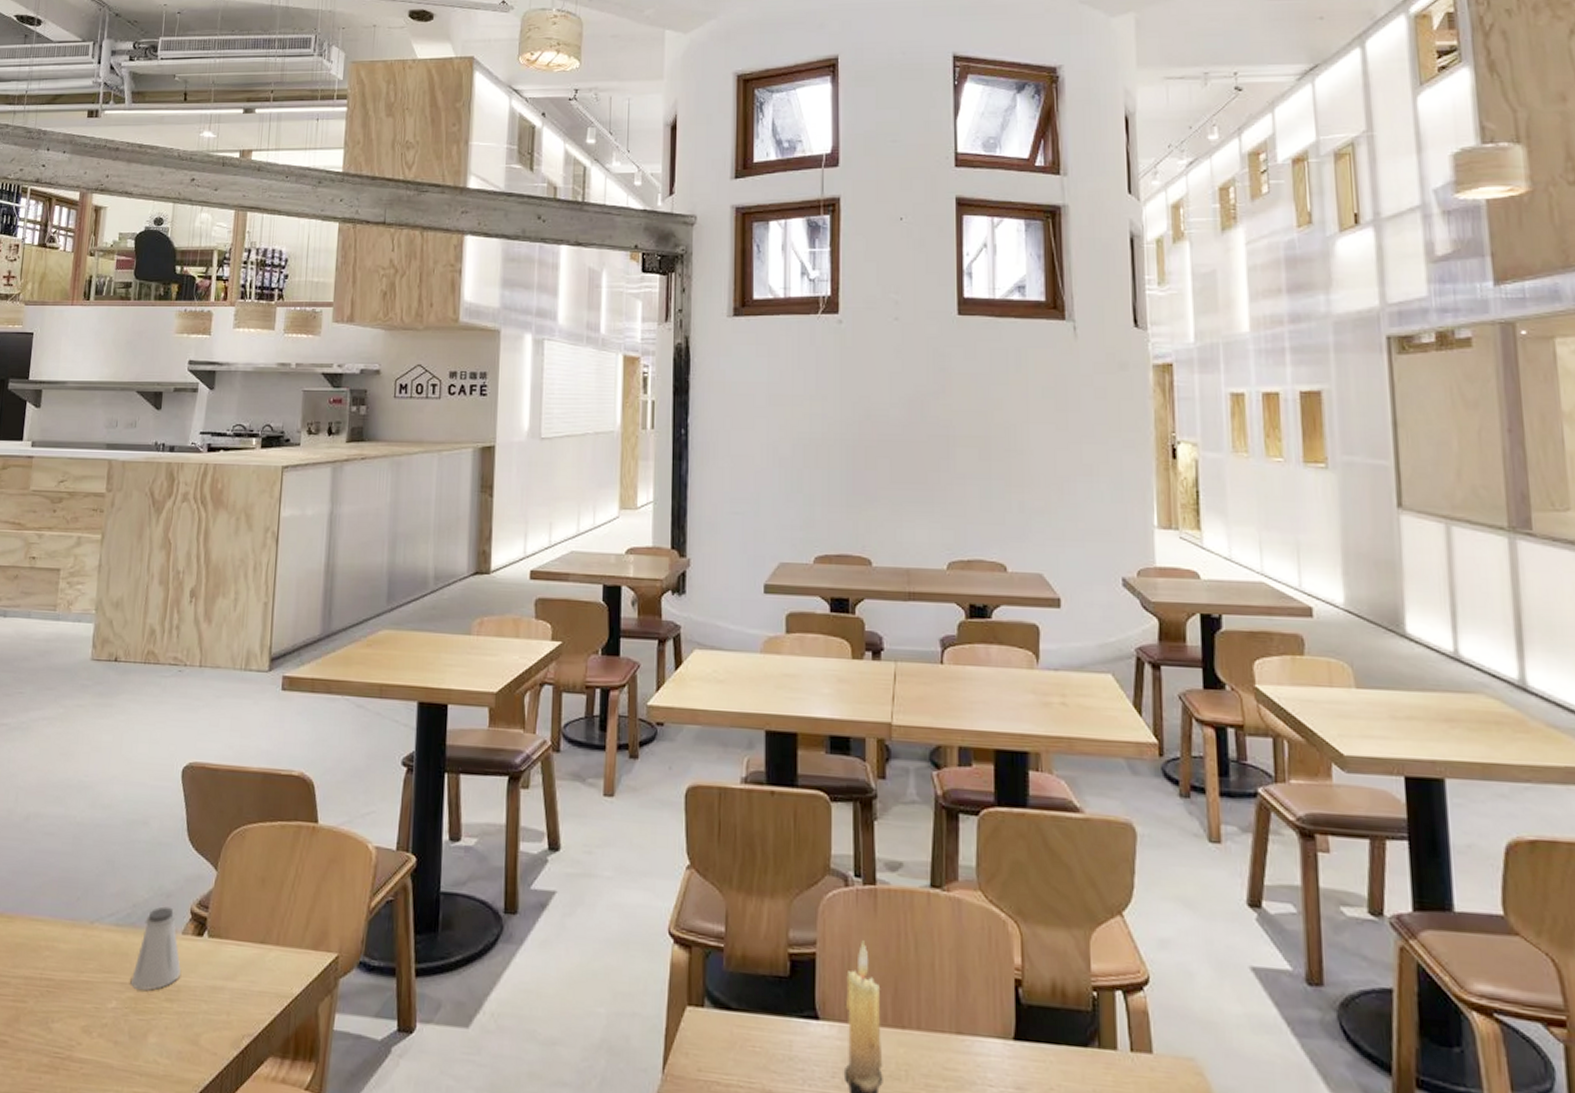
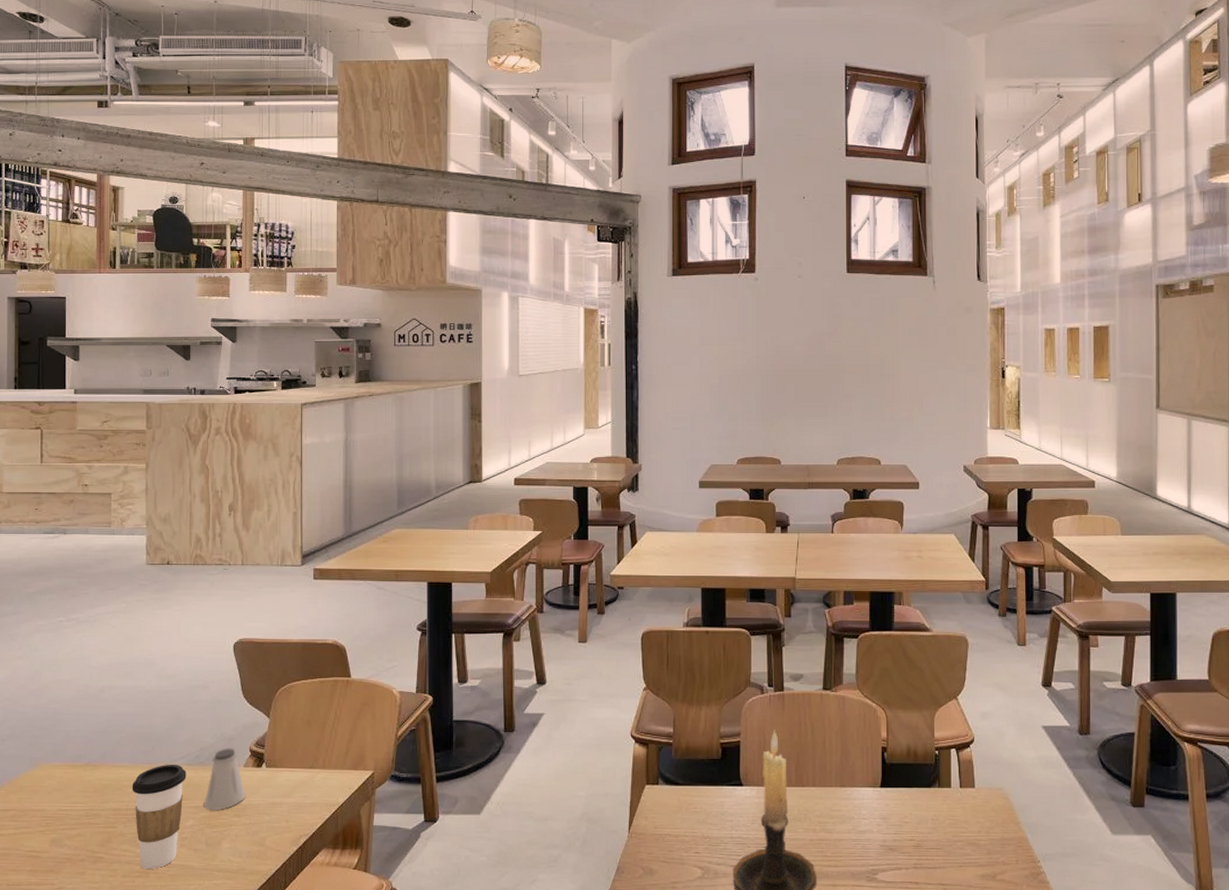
coffee cup: none [49,922,114,1064] -> present [132,764,186,869]

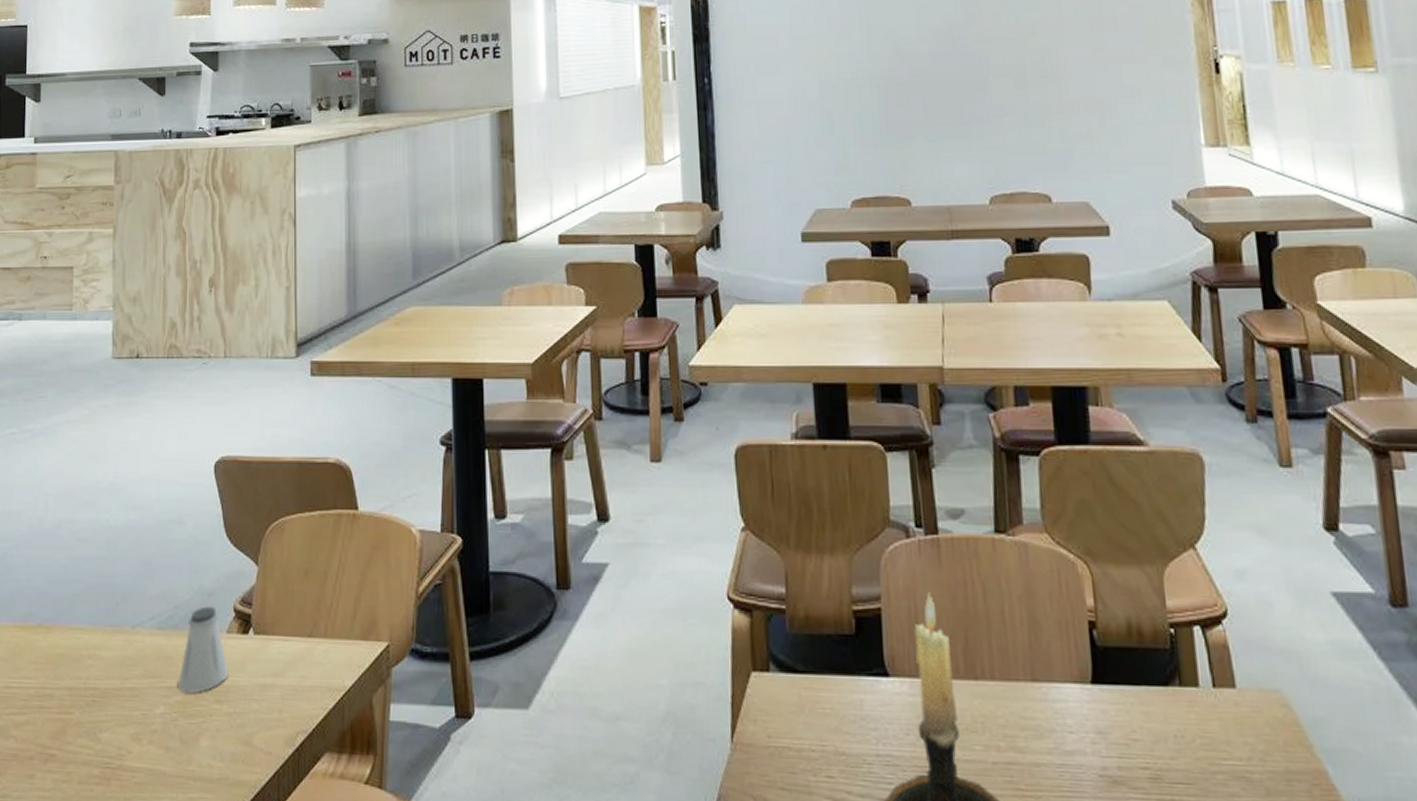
coffee cup: present [132,764,186,869] -> none [91,626,157,774]

